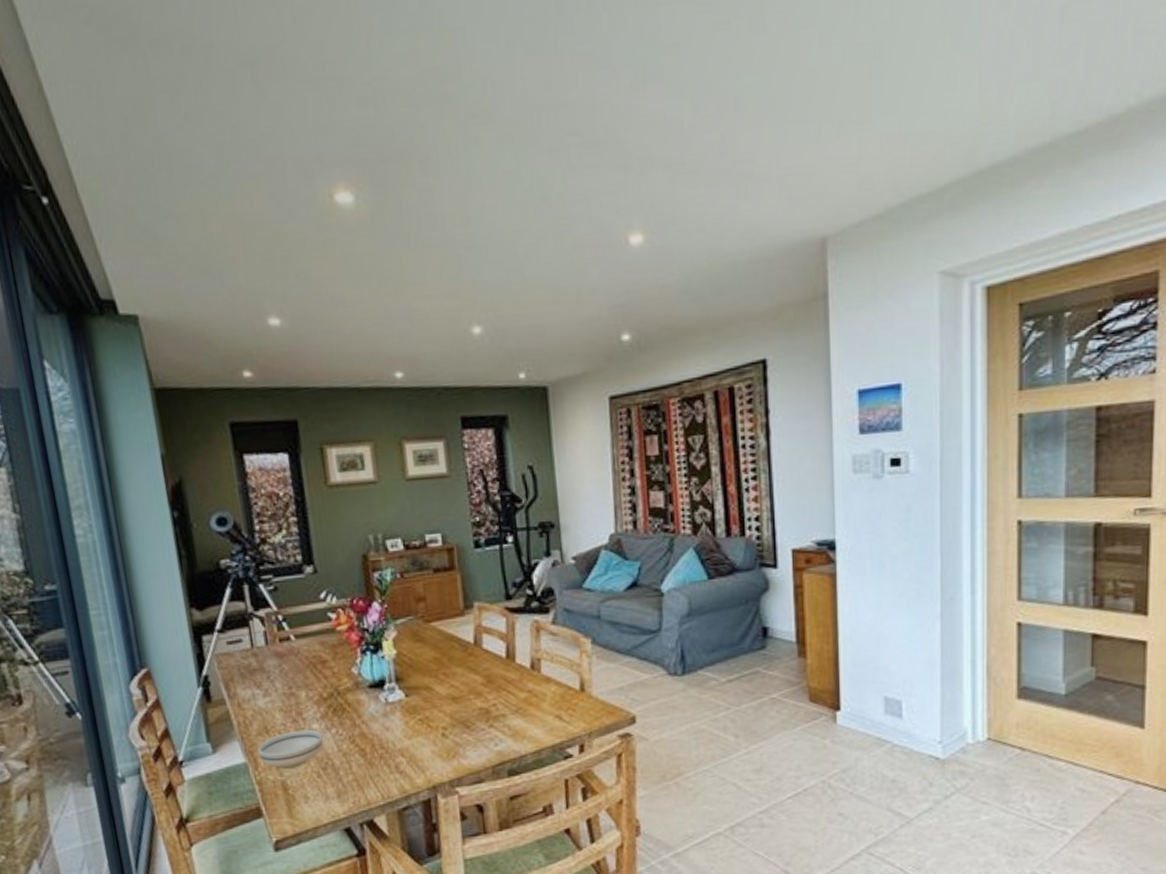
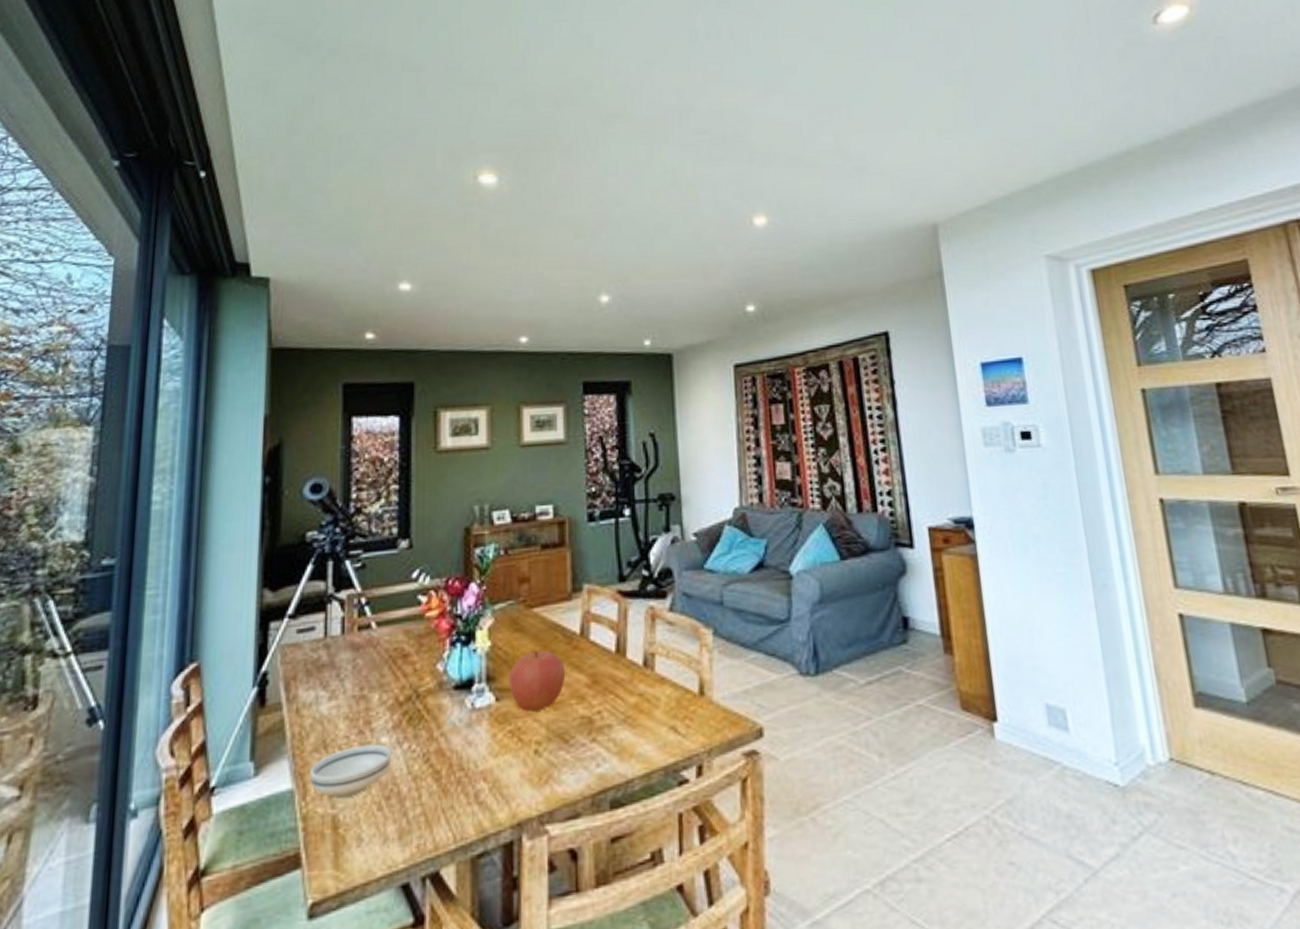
fruit: none [414,656,464,705] -> present [509,649,566,712]

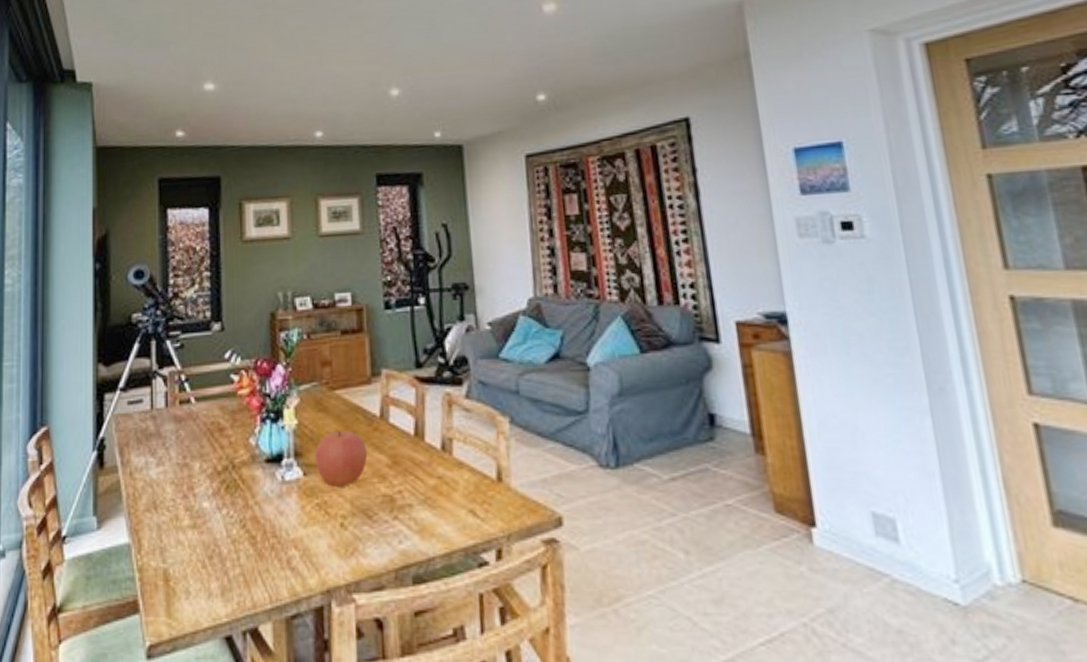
bowl: present [309,743,392,798] -> none [142,508,213,554]

